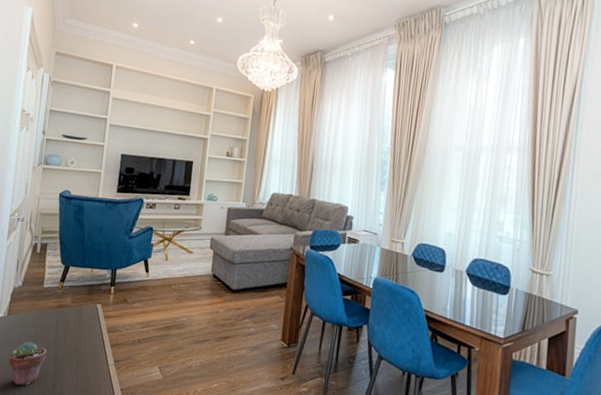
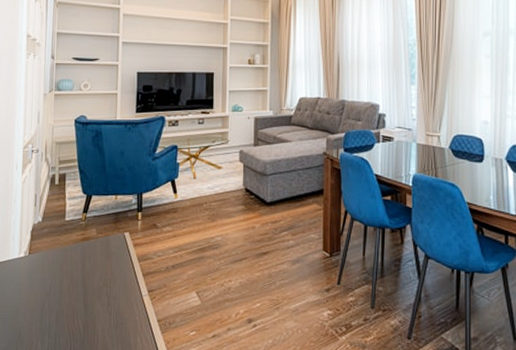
potted succulent: present [9,341,47,386] -> none [34,279,75,329]

